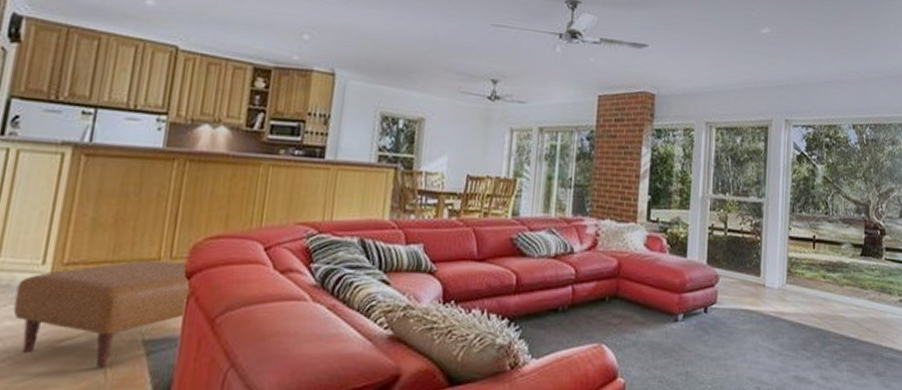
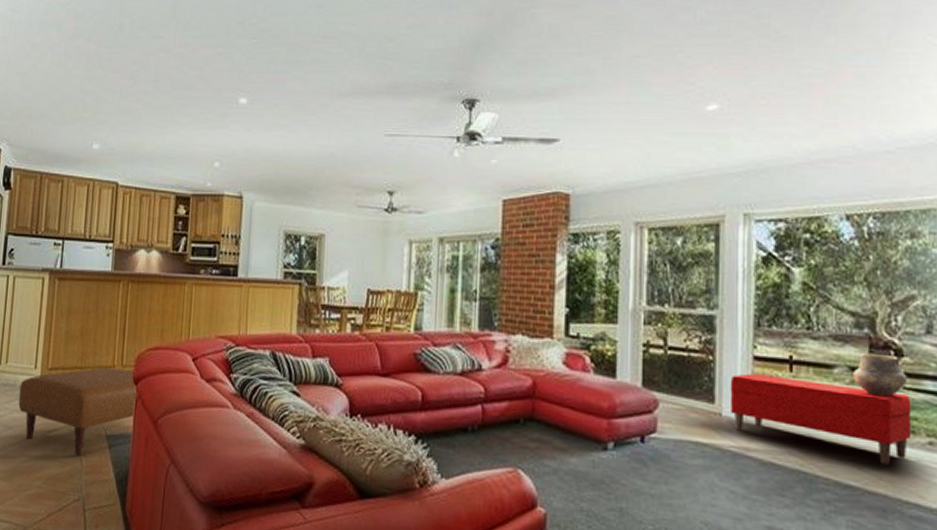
bench: none [771,251,890,320] -> present [730,373,912,465]
ceramic pot: none [854,232,888,266] -> present [853,352,908,397]

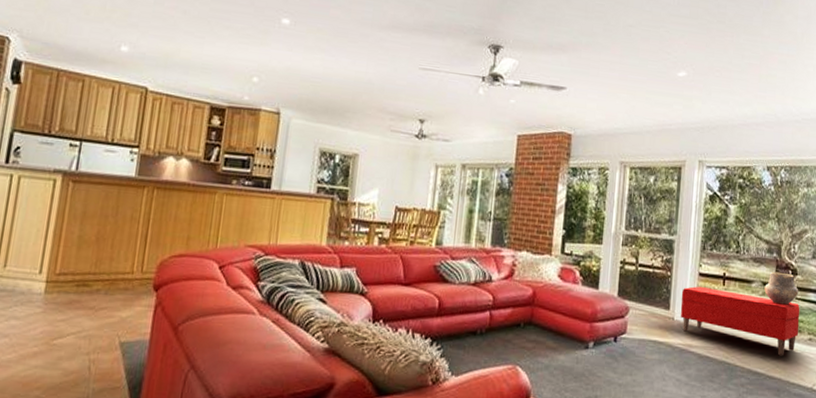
ottoman: present [18,367,136,457] -> none [17,273,156,364]

